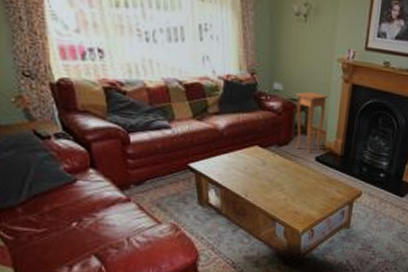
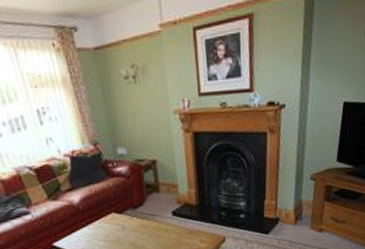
side table: present [295,91,329,153] -> none [139,148,175,209]

